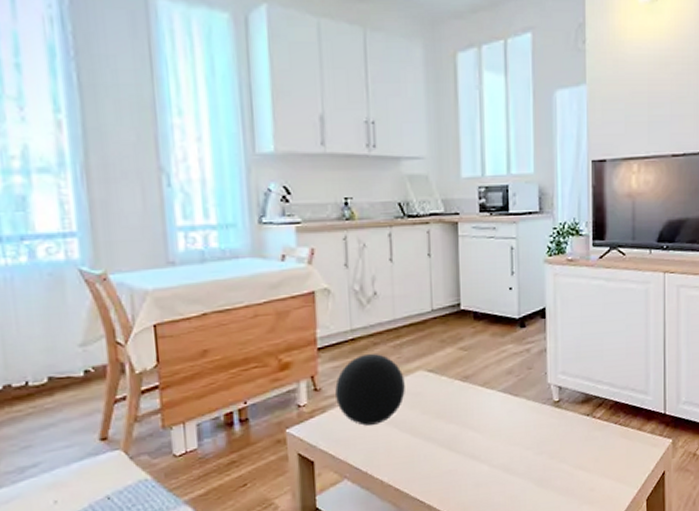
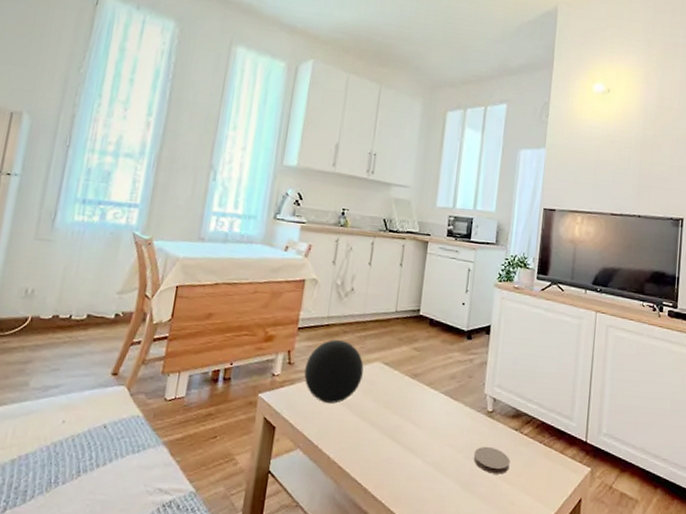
coaster: none [544,437,585,465] -> present [473,446,510,474]

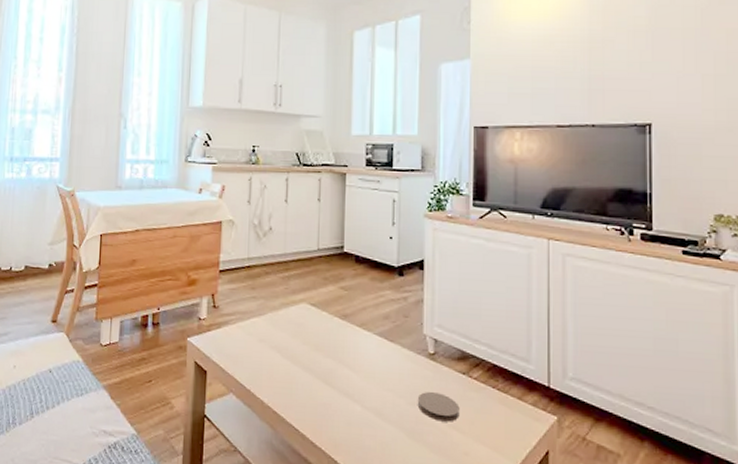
decorative orb: present [304,340,364,404] -> none [230,282,290,347]

